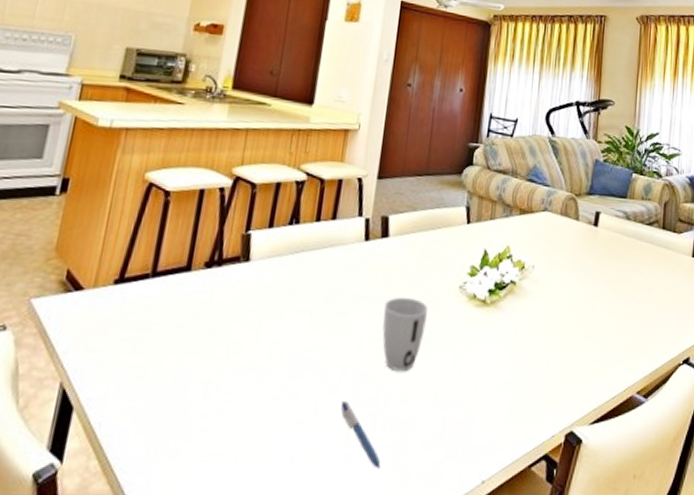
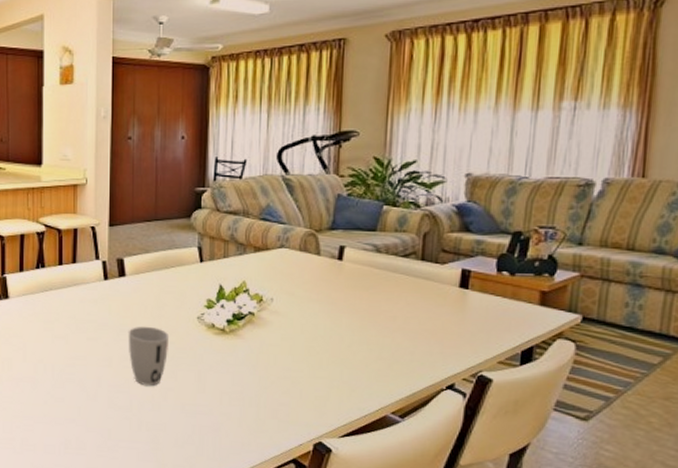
pen: present [340,401,381,468] -> none [100,407,140,458]

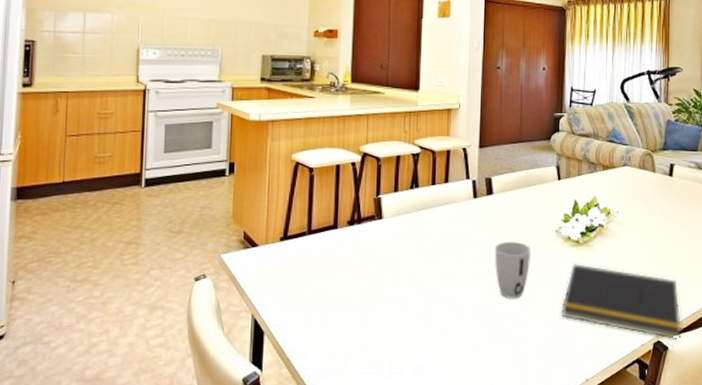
notepad: none [204,353,350,442] -> present [561,264,682,339]

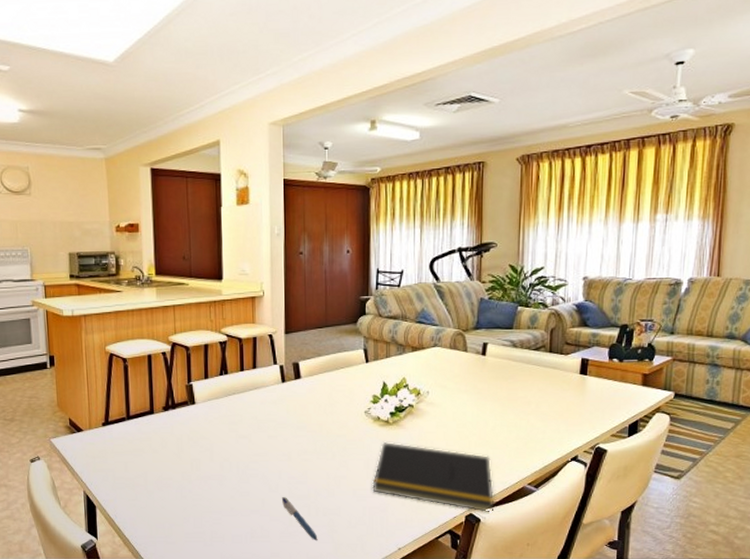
pen: none [467,322,504,371] -> present [281,497,318,540]
cup: present [494,241,532,298] -> none [304,422,341,475]

